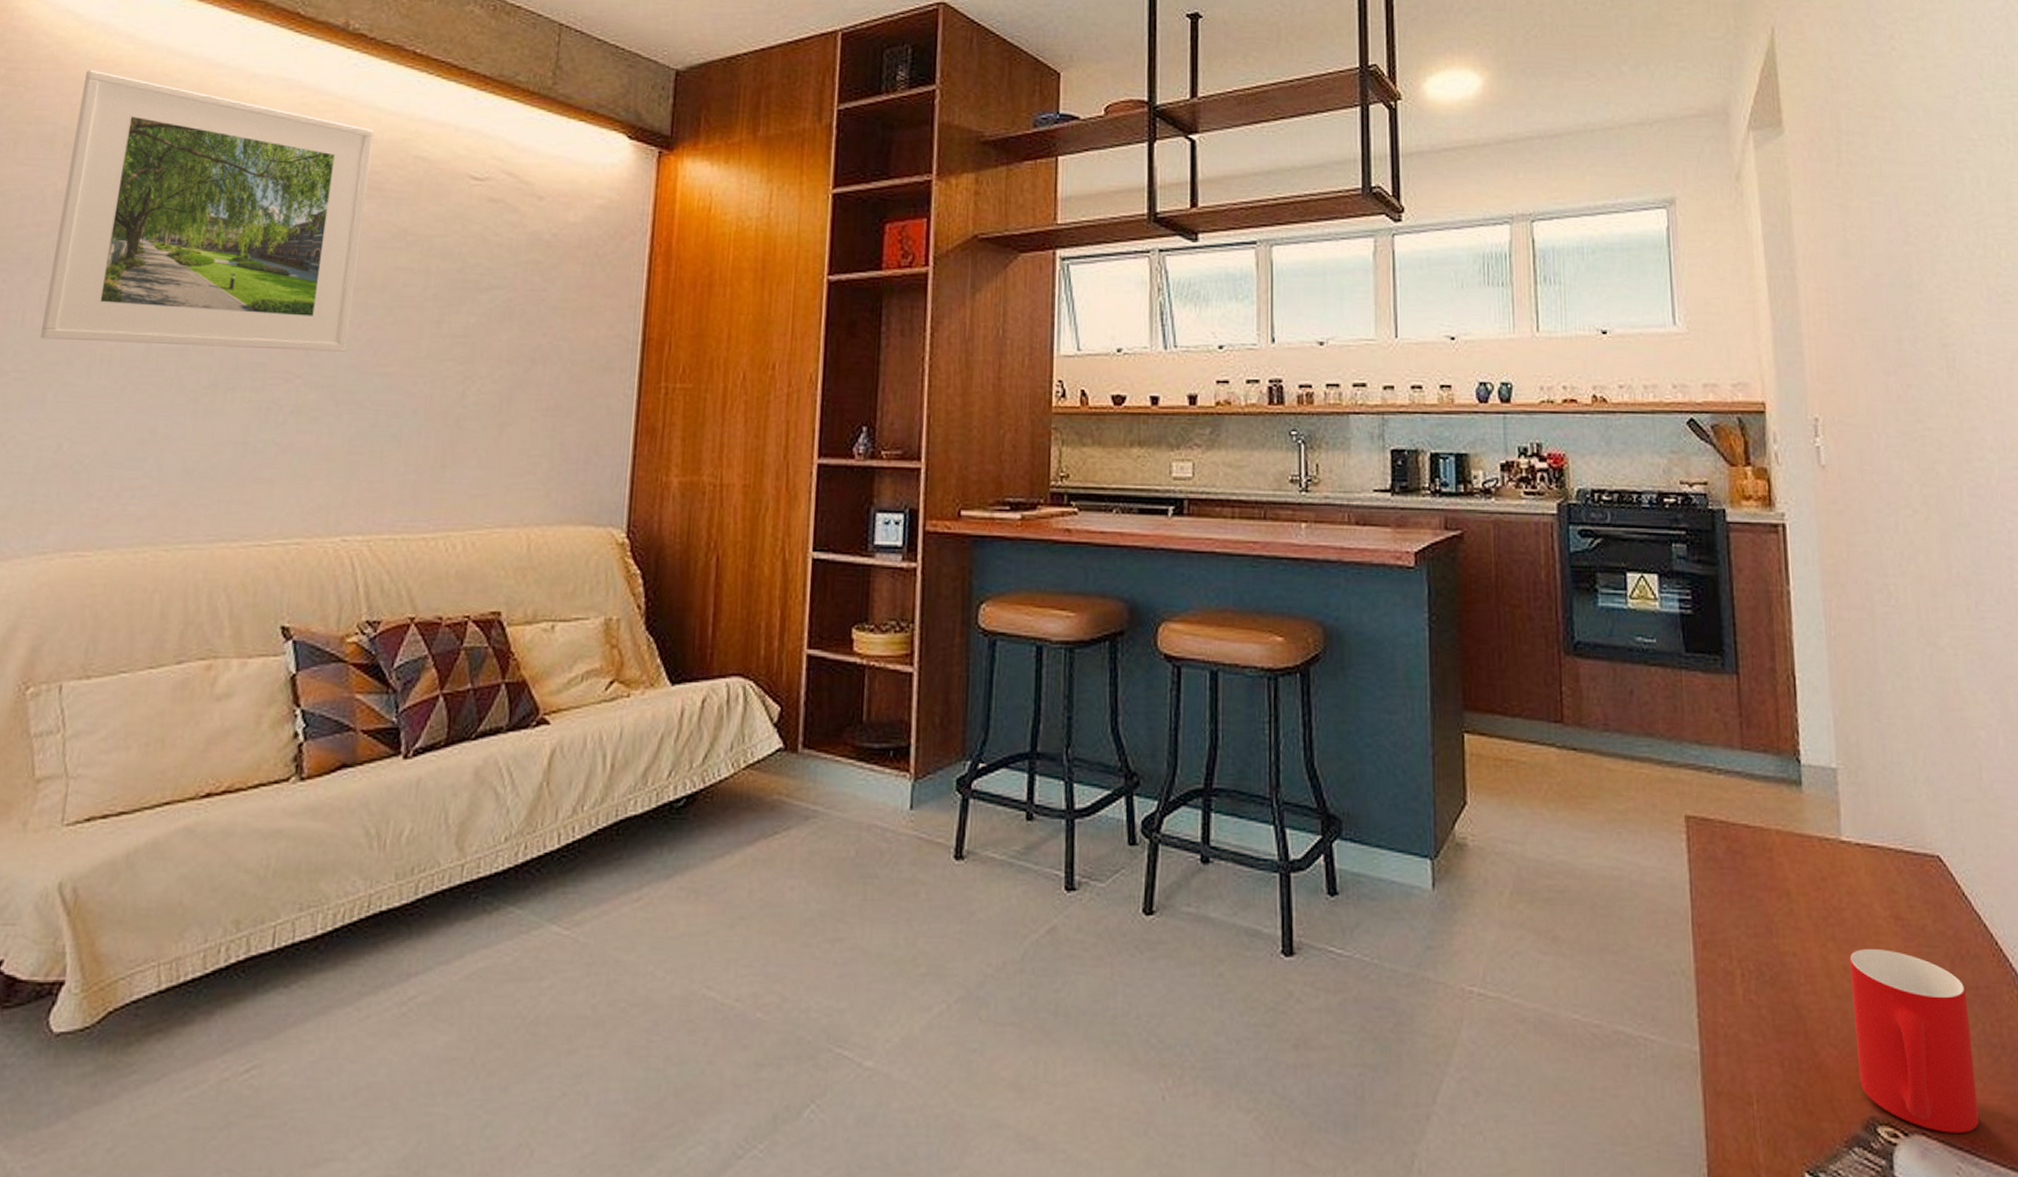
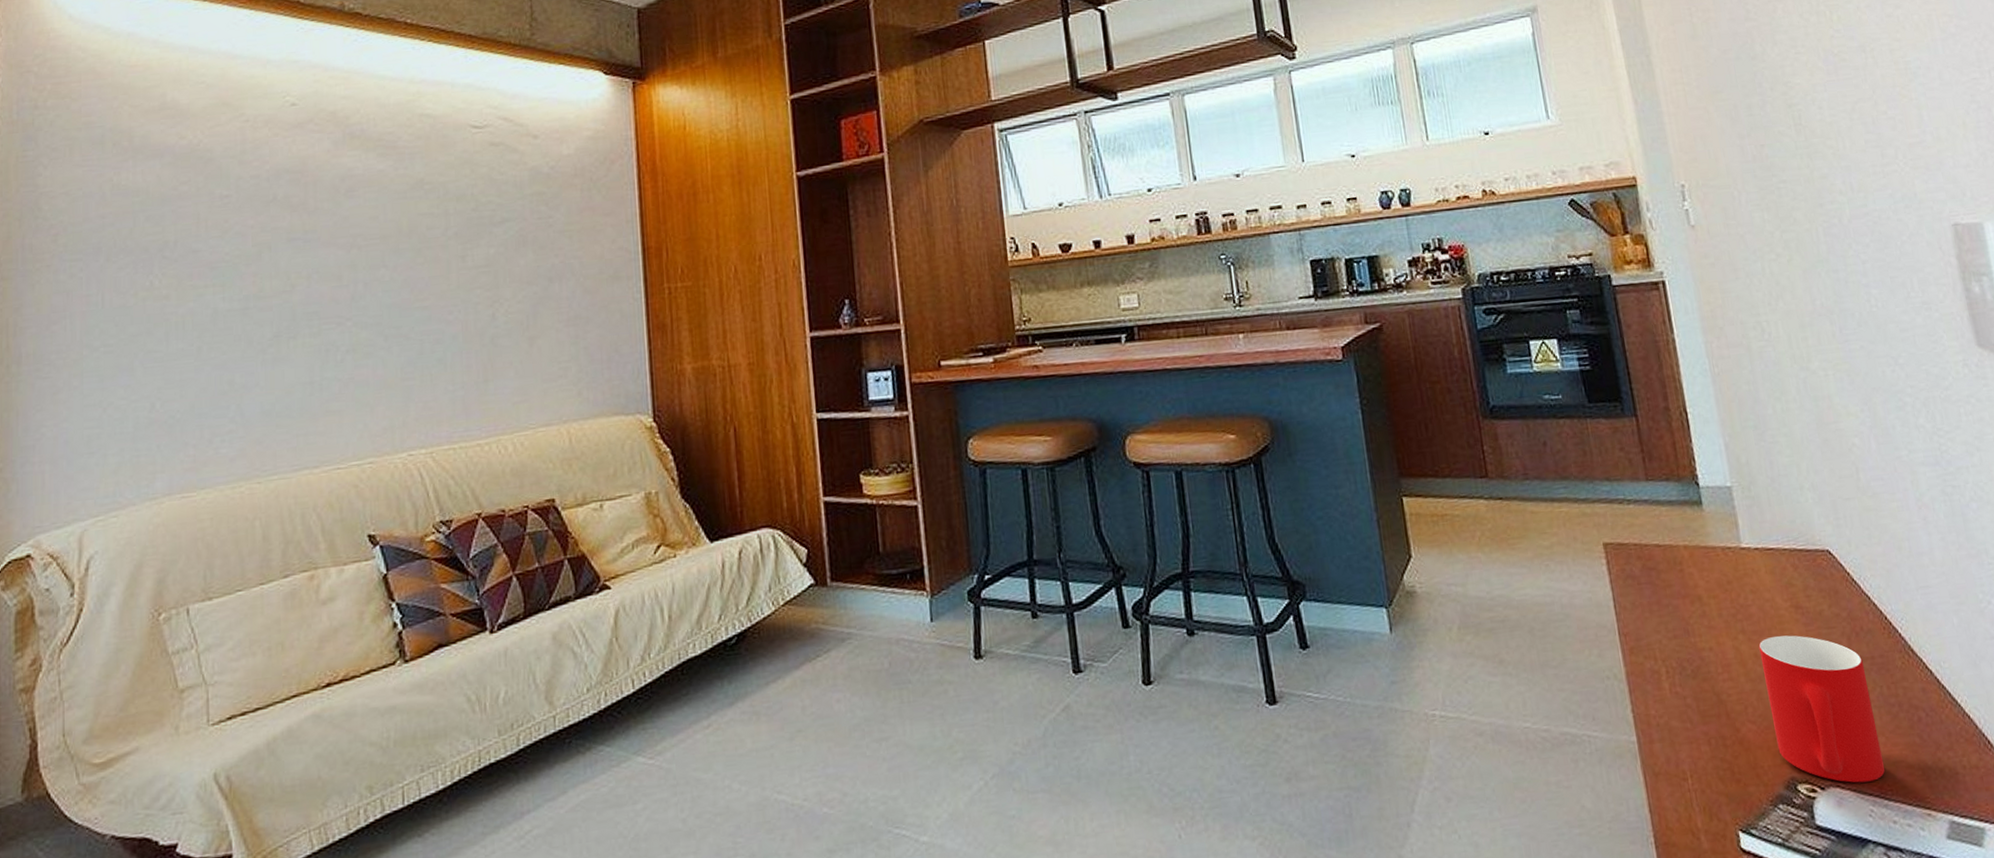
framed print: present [40,69,375,352] -> none [120,75,387,315]

